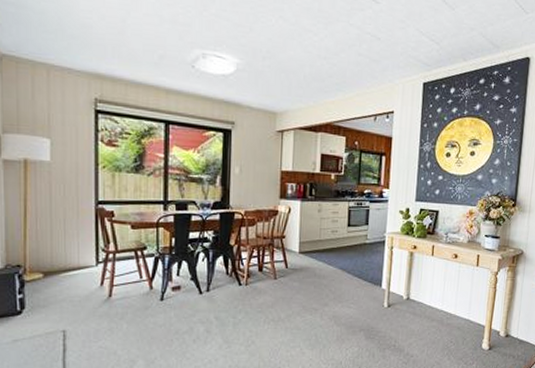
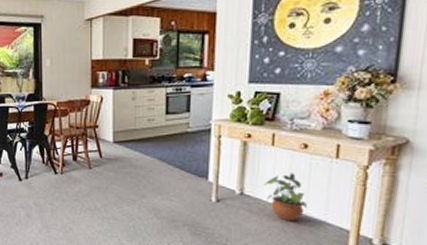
potted plant: none [426,279,457,321] -> present [265,173,308,221]

